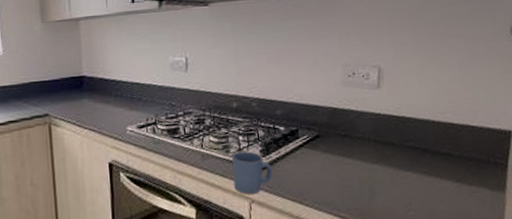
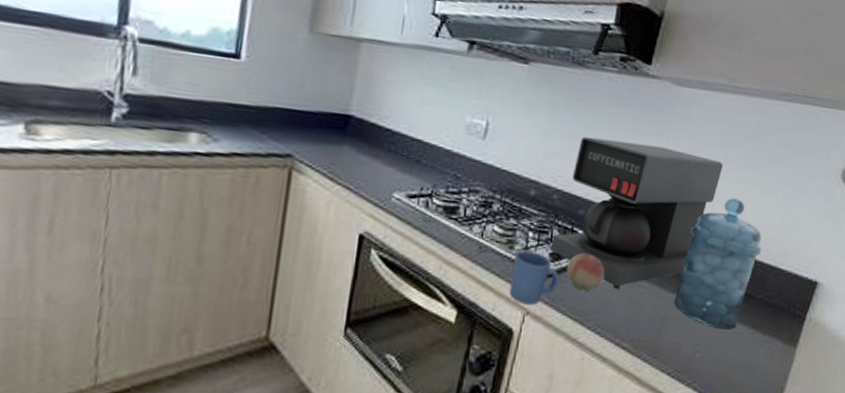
coffee maker: none [259,44,395,169] -> present [551,136,723,289]
fruit: none [276,144,312,176] -> present [566,253,605,292]
canister: none [377,73,450,188] -> present [674,198,762,330]

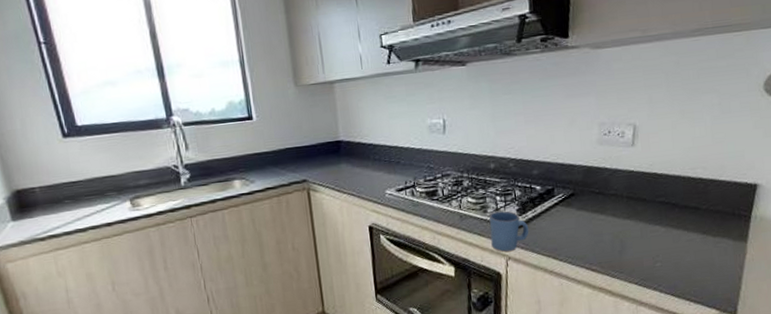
coffee maker: present [551,136,723,289] -> none [516,103,650,226]
fruit: present [566,253,605,292] -> none [532,203,566,233]
canister: present [674,198,762,330] -> none [629,130,700,240]

